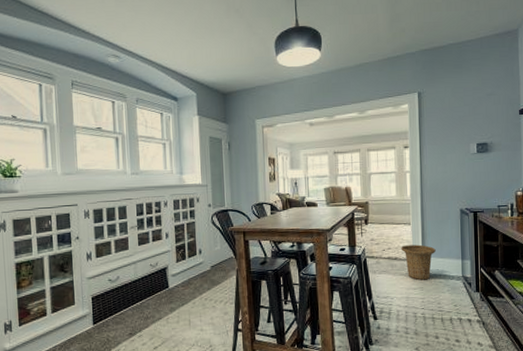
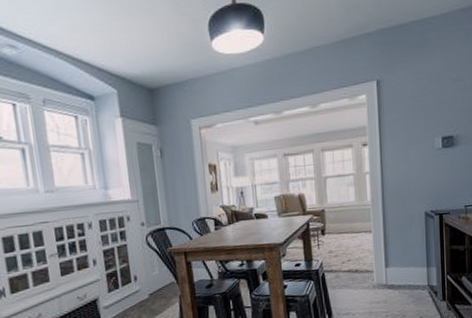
basket: present [401,244,436,281] -> none [362,254,400,293]

